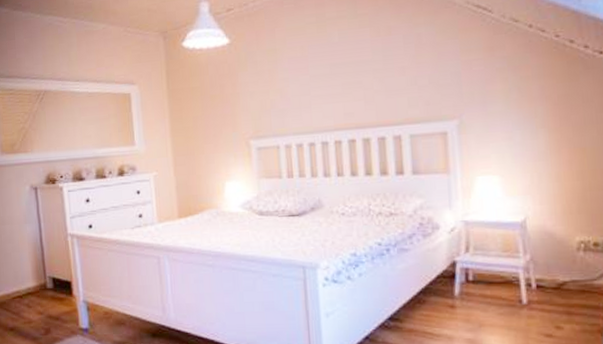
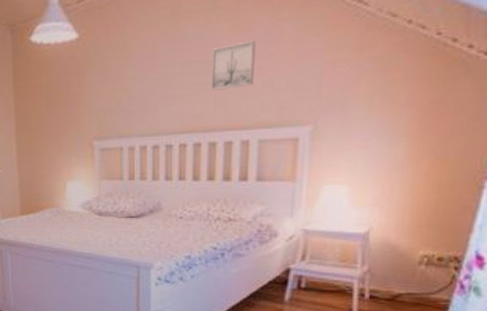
wall art: none [358,43,399,90] -> present [211,40,256,91]

